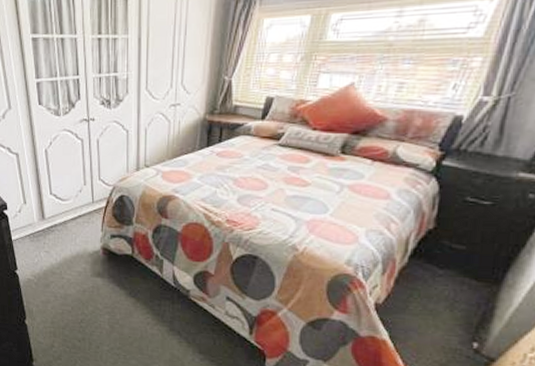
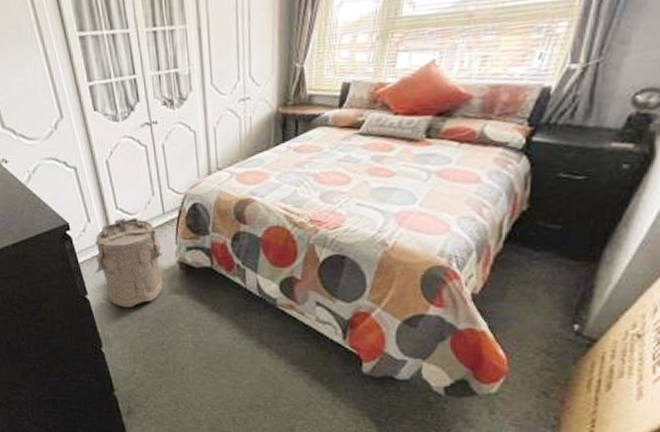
laundry hamper: none [25,203,88,285] -> present [94,218,163,307]

